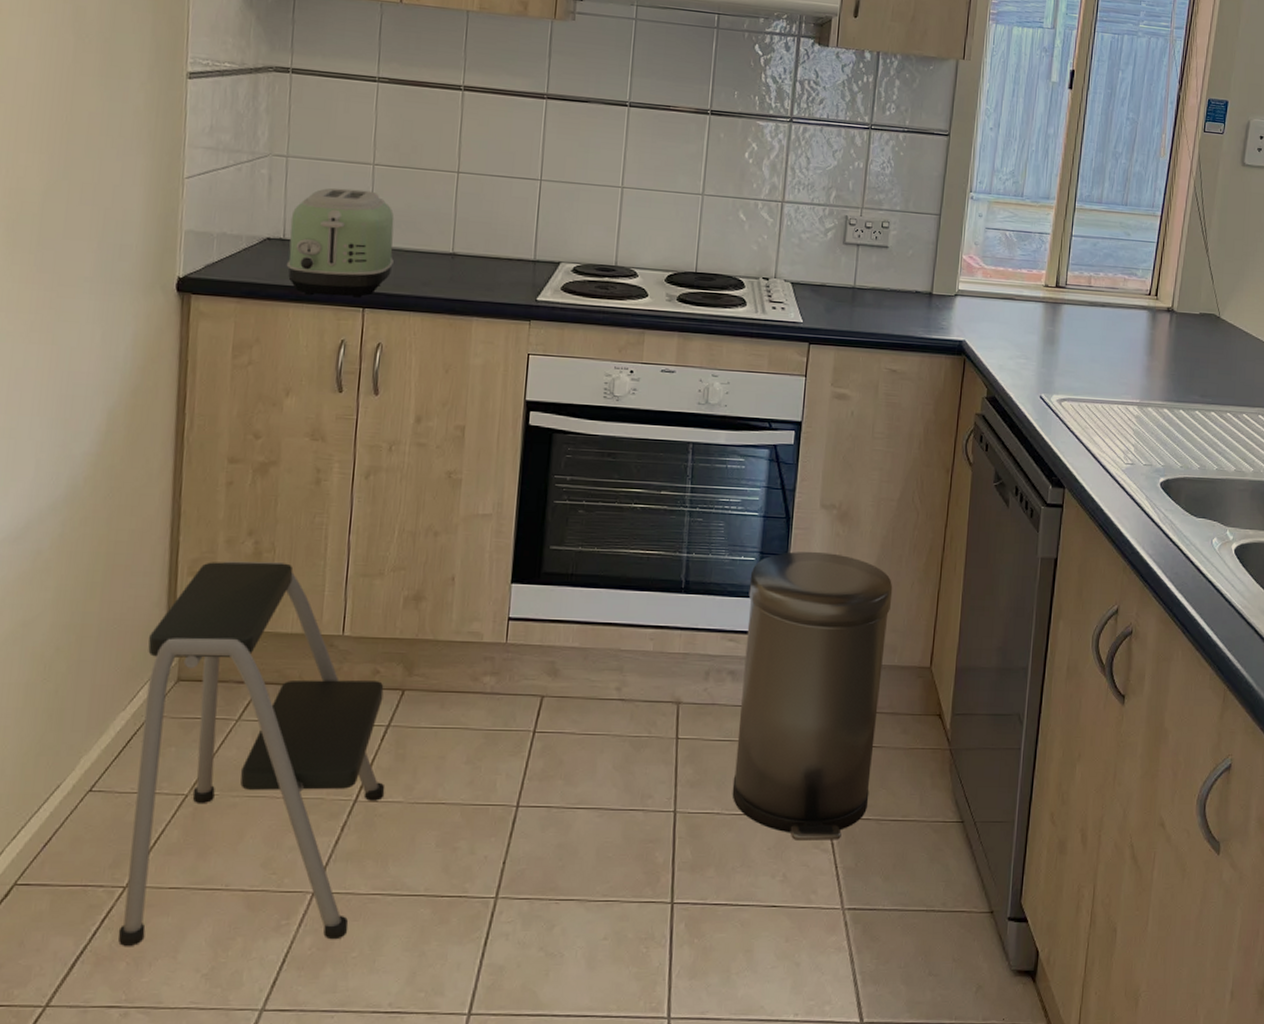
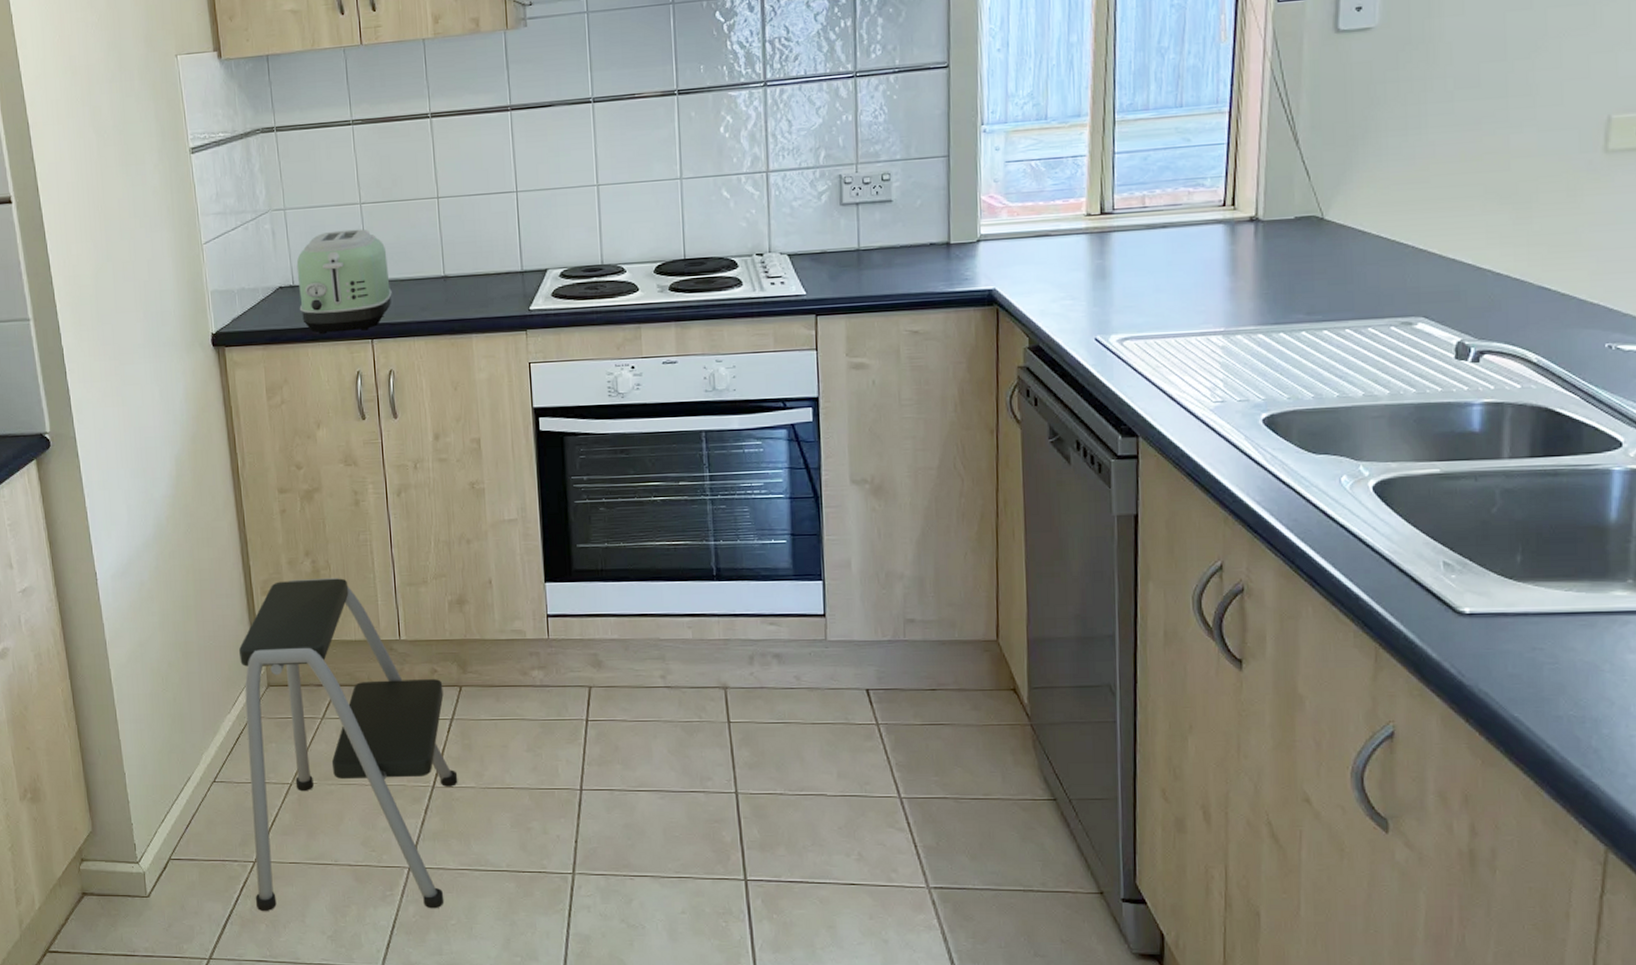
pedal bin: present [732,551,893,840] -> none [783,528,944,820]

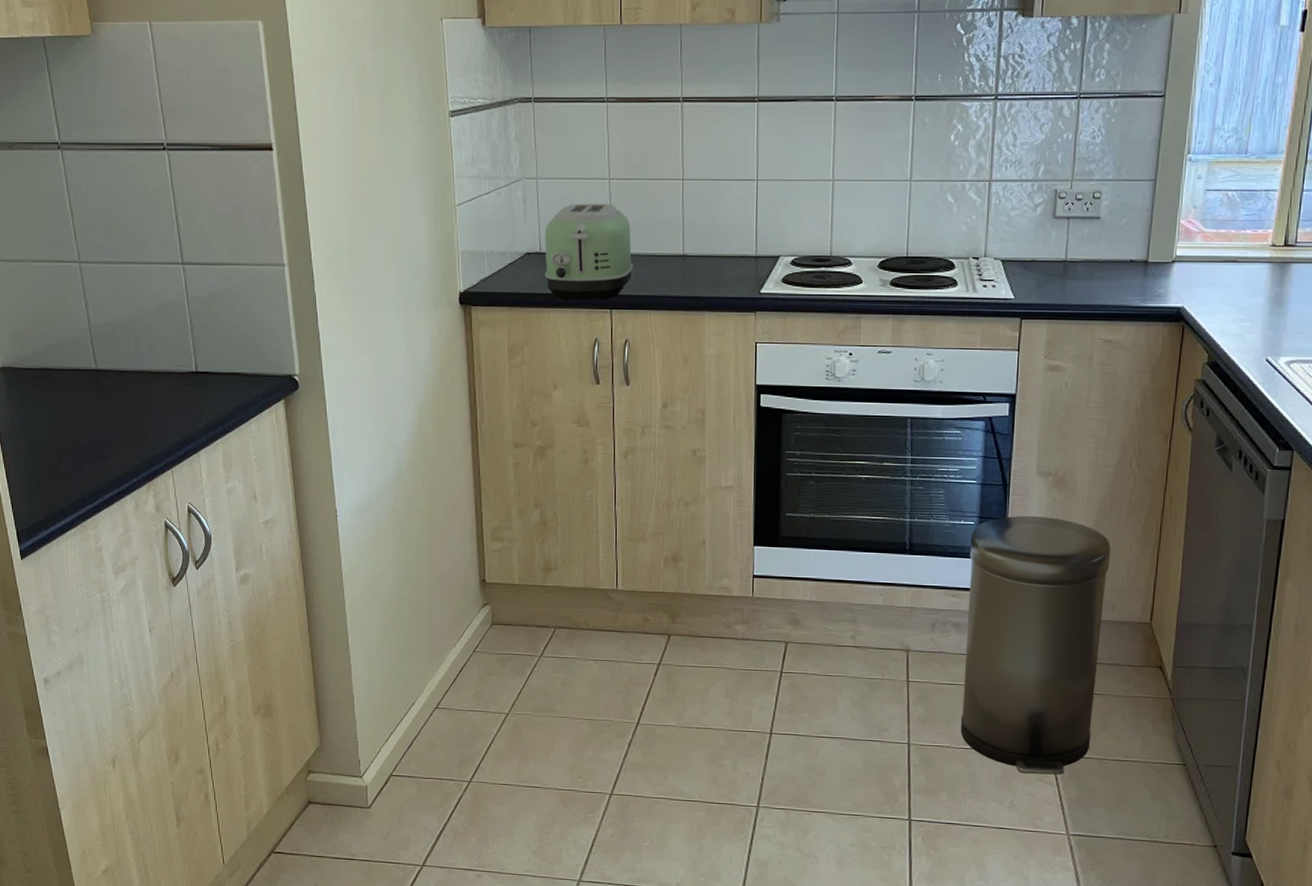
step stool: present [238,577,458,911] -> none [466,528,661,832]
pedal bin: none [783,528,944,820] -> present [960,515,1111,775]

